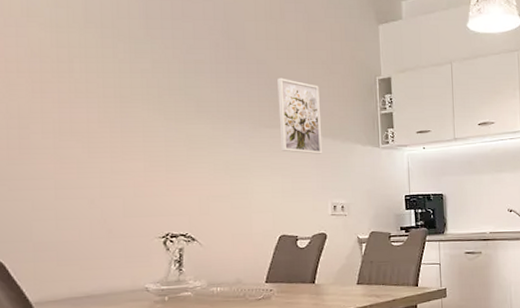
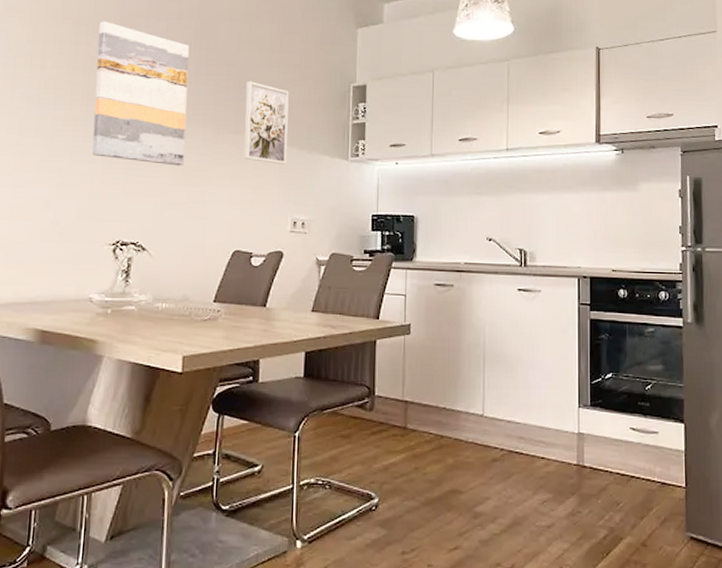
wall art: none [124,24,225,161] -> present [92,21,190,166]

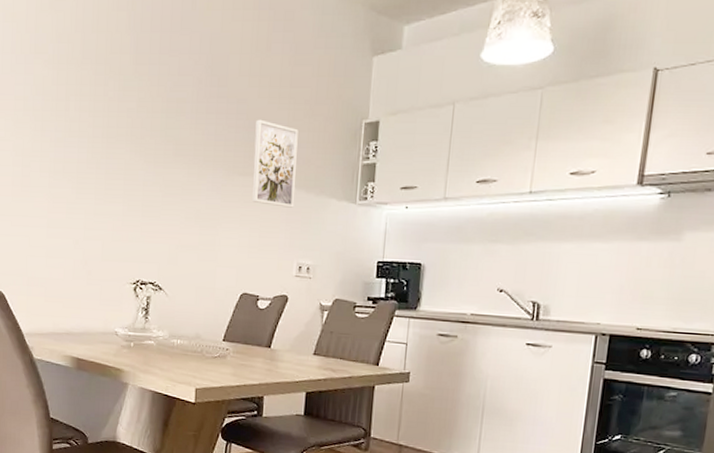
wall art: present [92,21,190,166] -> none [113,60,201,209]

